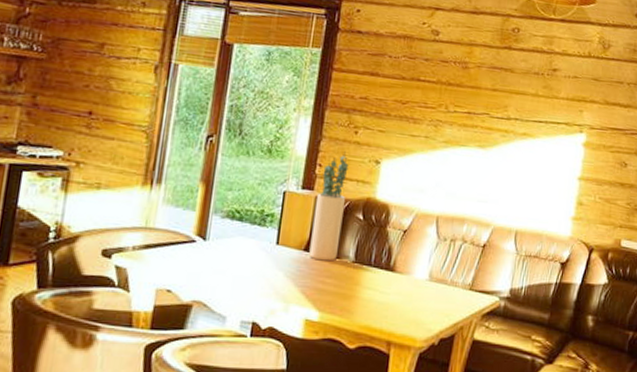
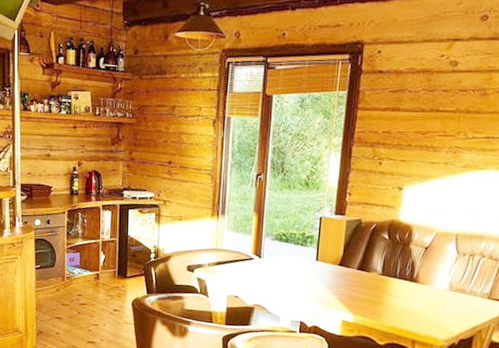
vase: present [309,150,349,262] -> none [343,180,375,274]

